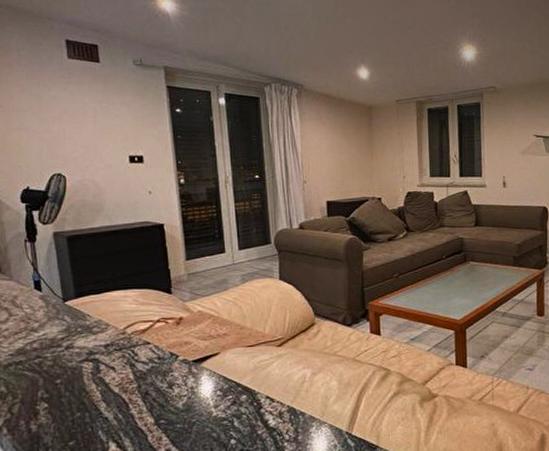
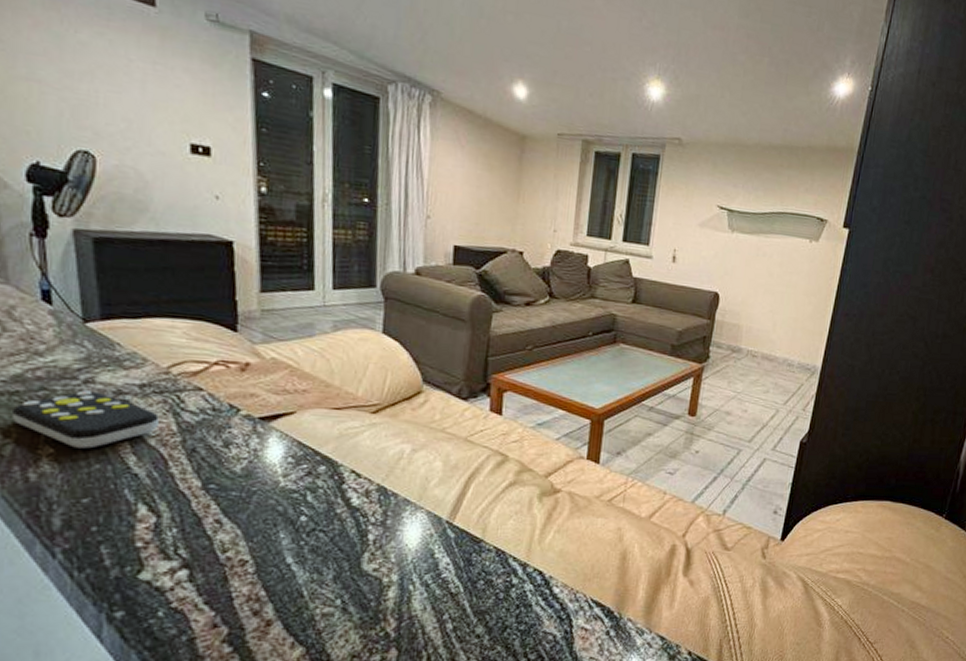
remote control: none [18,354,120,401] -> present [12,390,159,449]

